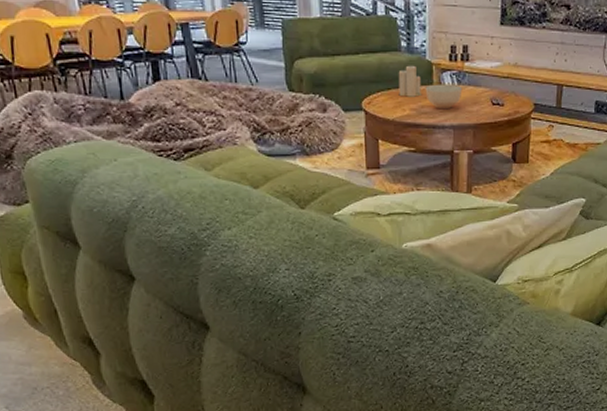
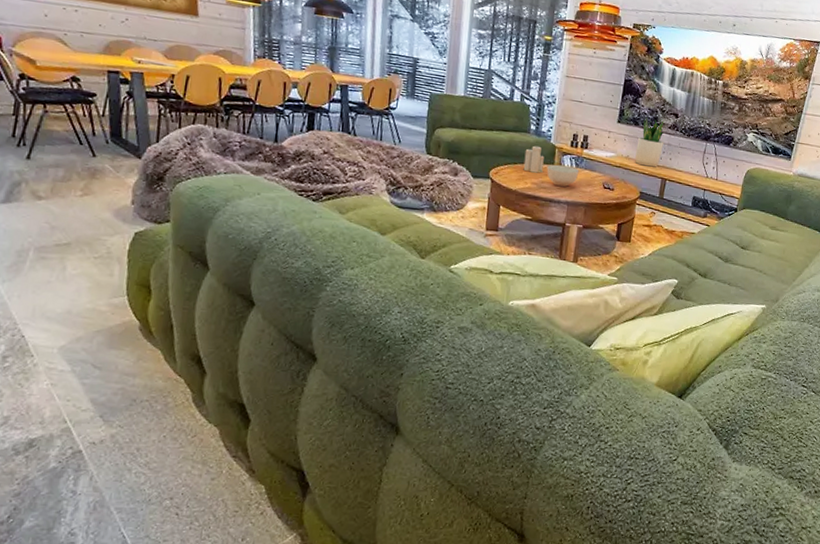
planter: none [525,13,556,73] -> present [635,117,665,167]

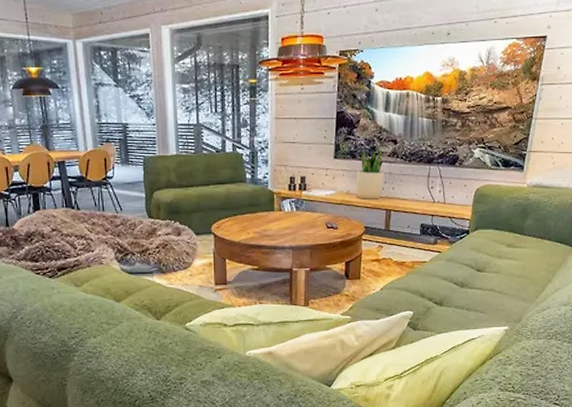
candle: present [523,145,544,174] -> none [243,194,265,222]
bowl: present [546,164,580,187] -> none [267,210,300,233]

